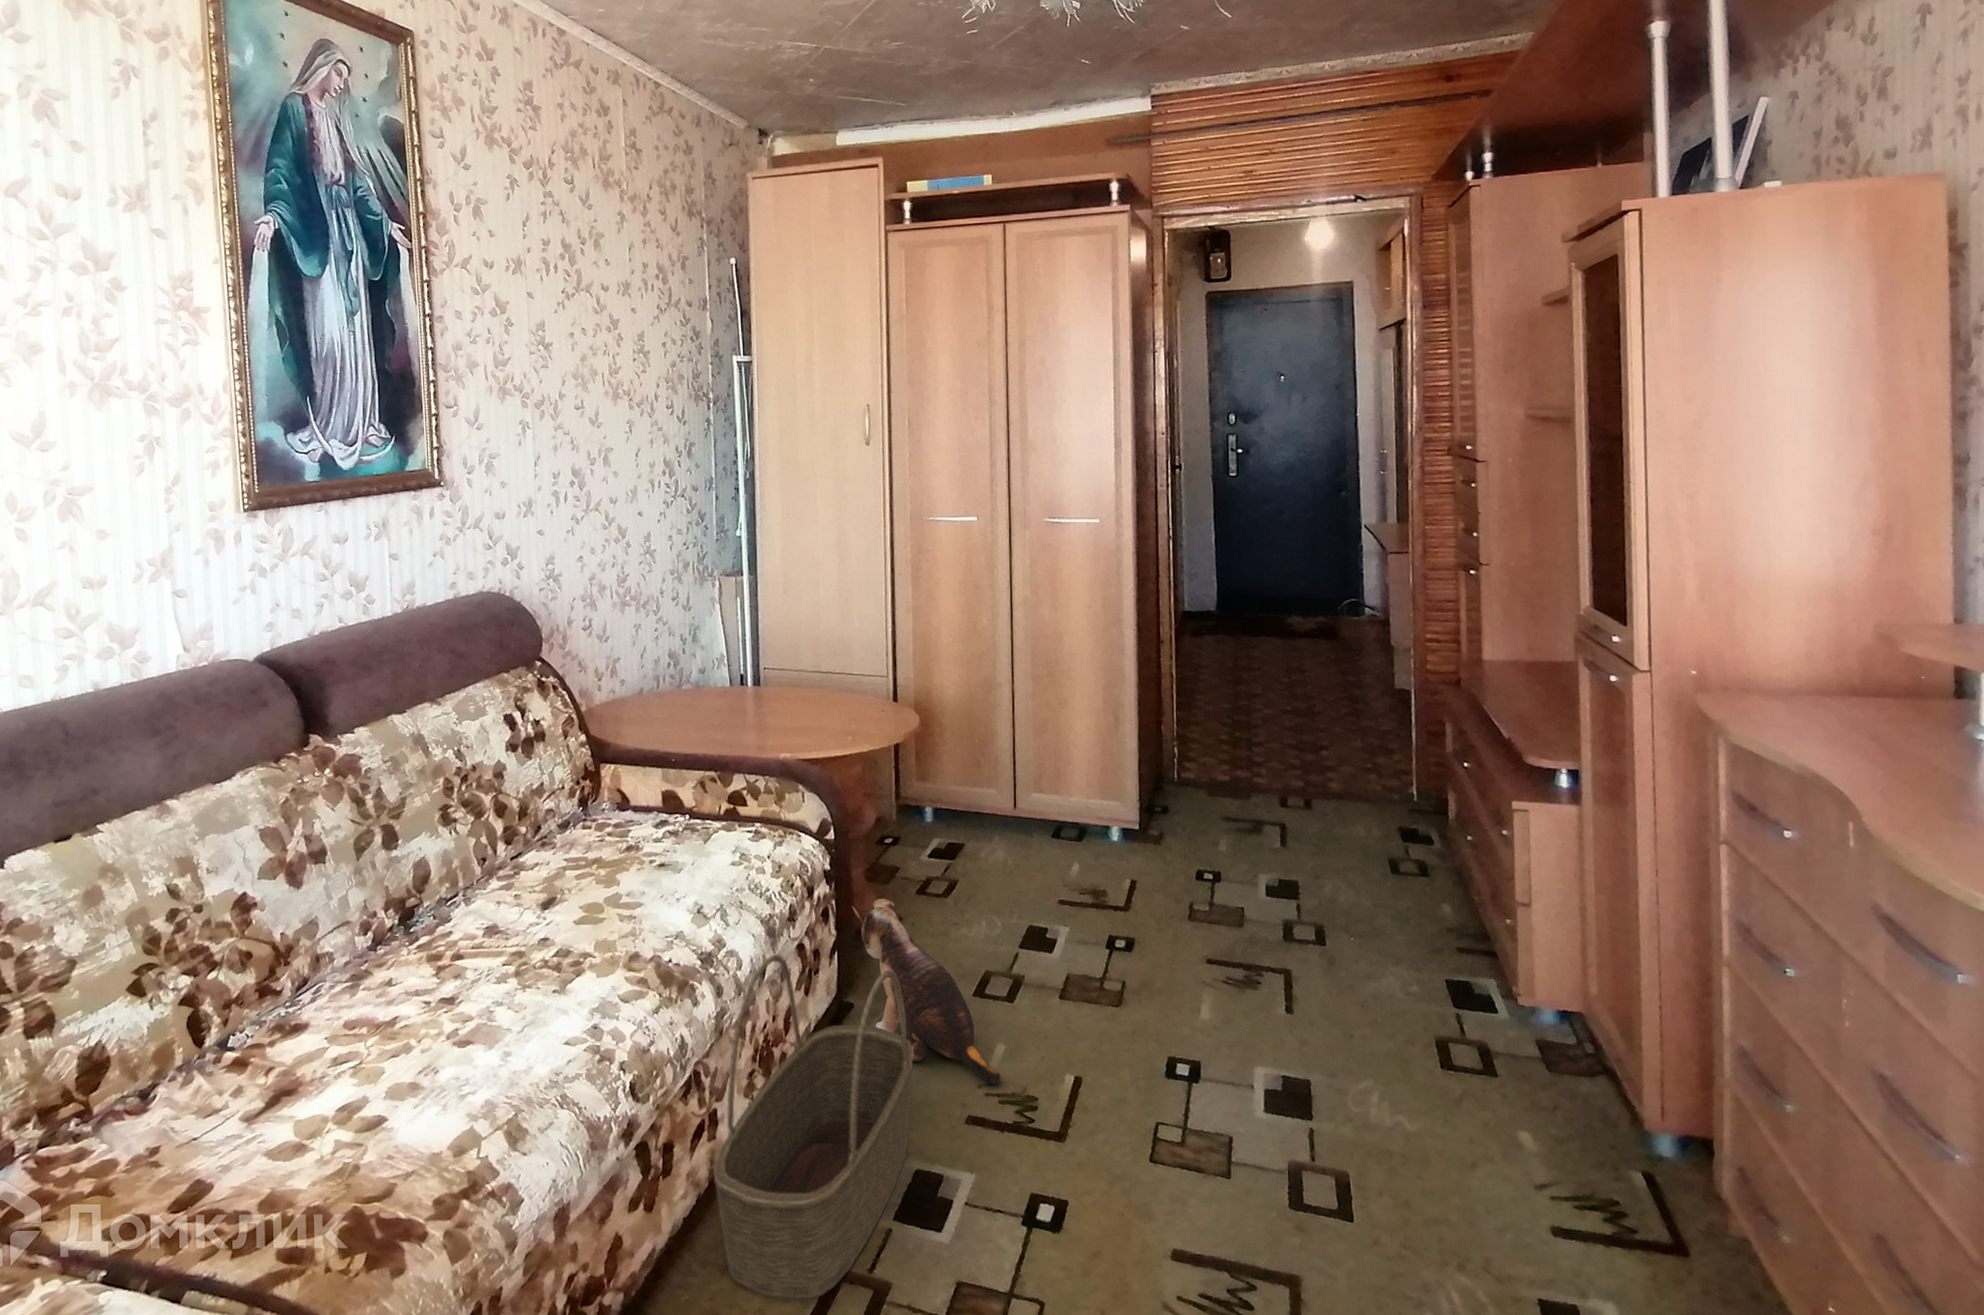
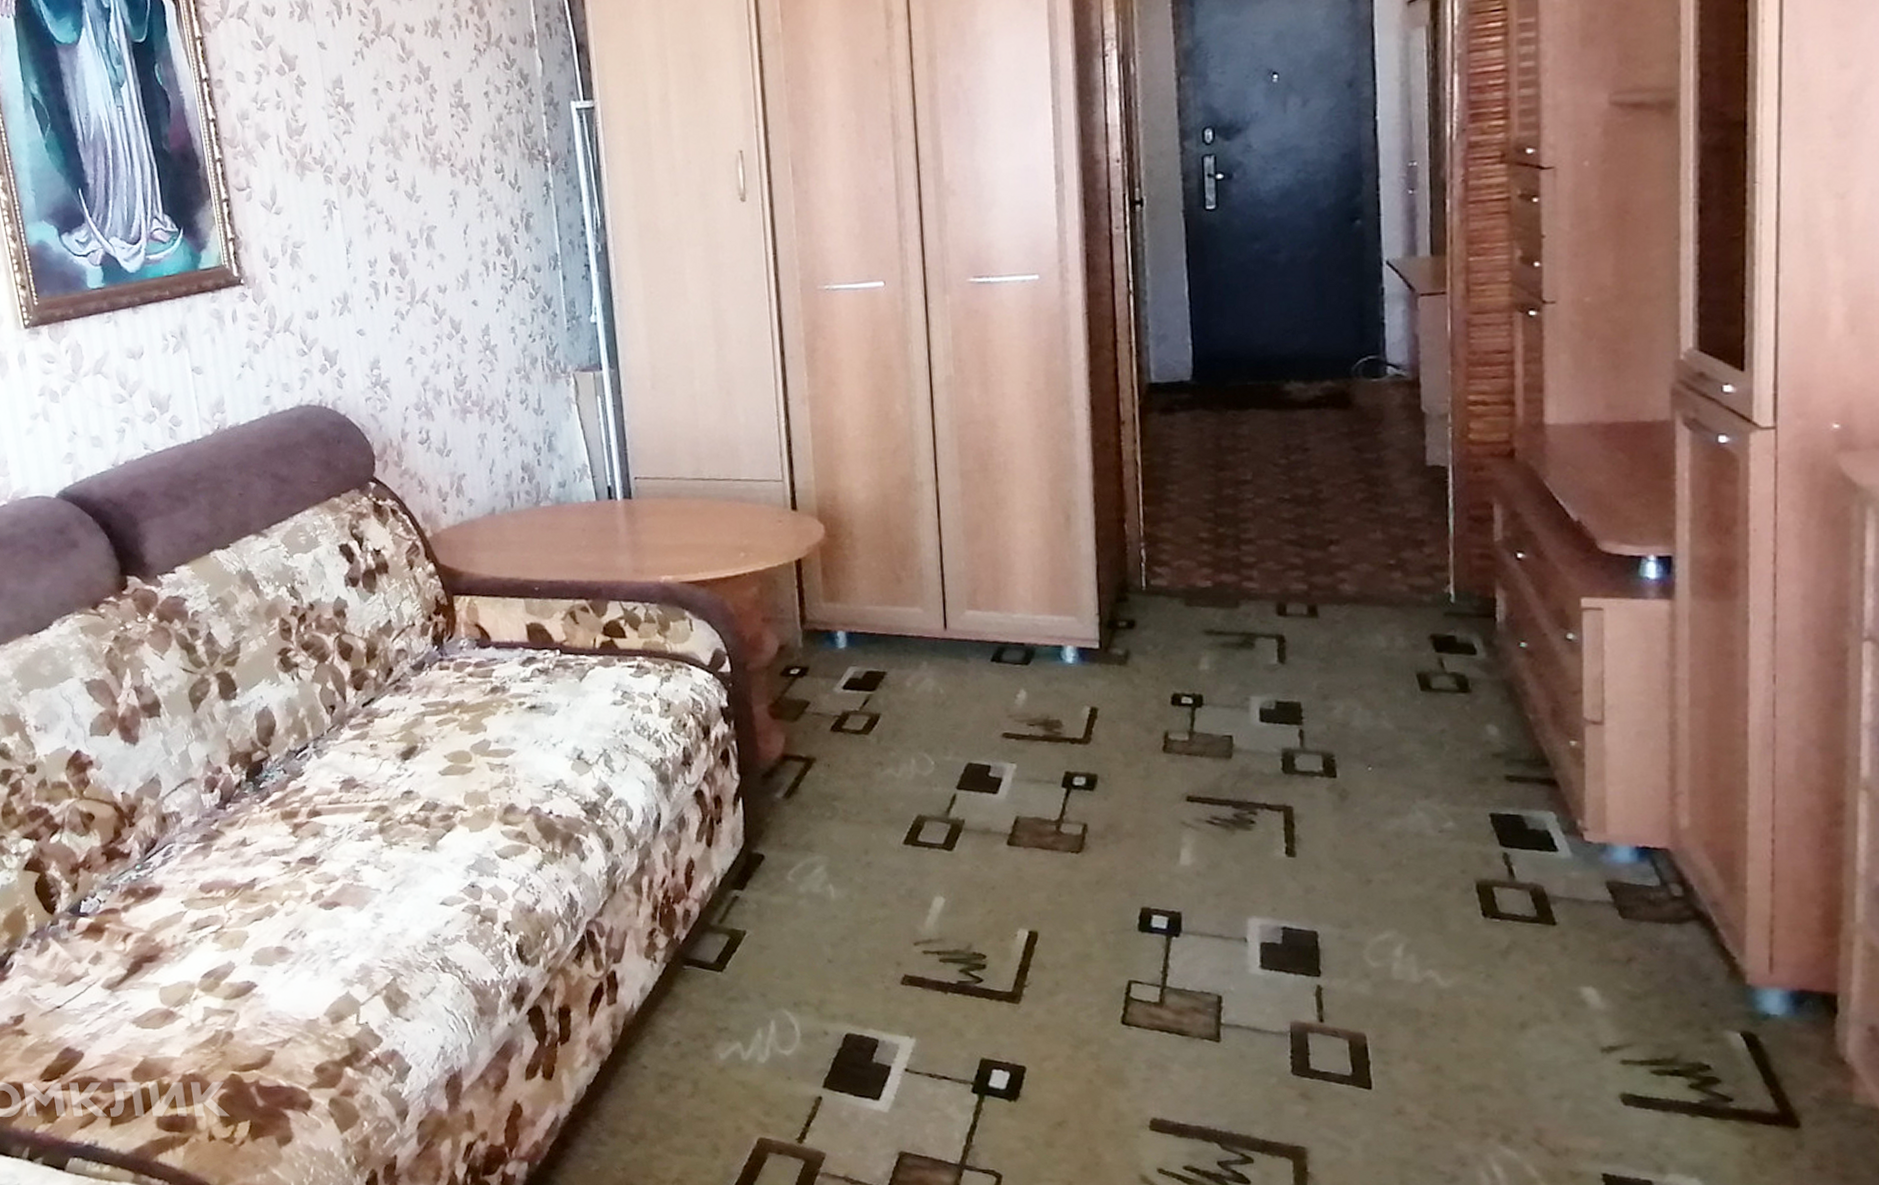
basket: present [713,954,914,1300] -> none [616,803,838,1171]
plush toy: present [852,899,1001,1085] -> none [756,737,942,942]

